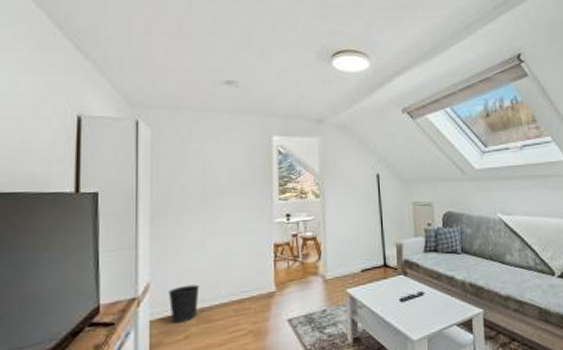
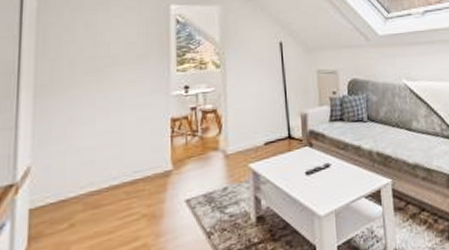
wastebasket: present [168,284,200,323] -> none [51,166,88,211]

